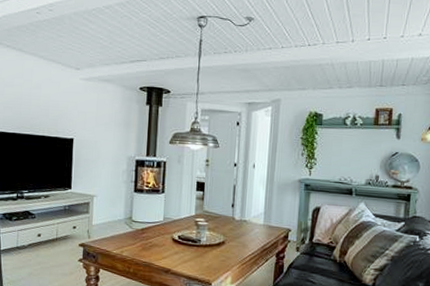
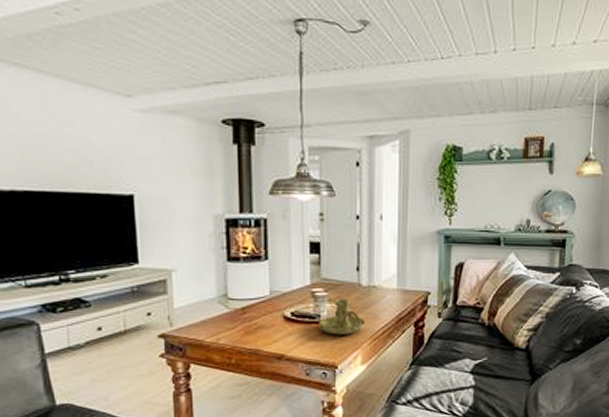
candle holder: none [199,228,236,259] -> present [319,298,365,335]

